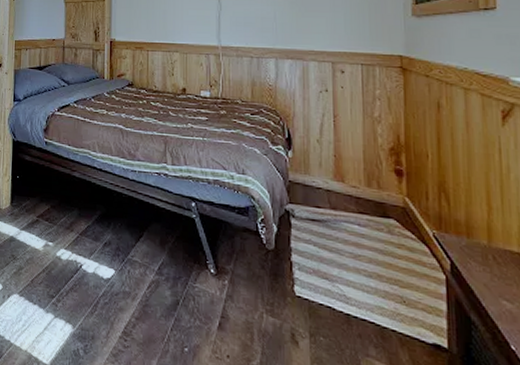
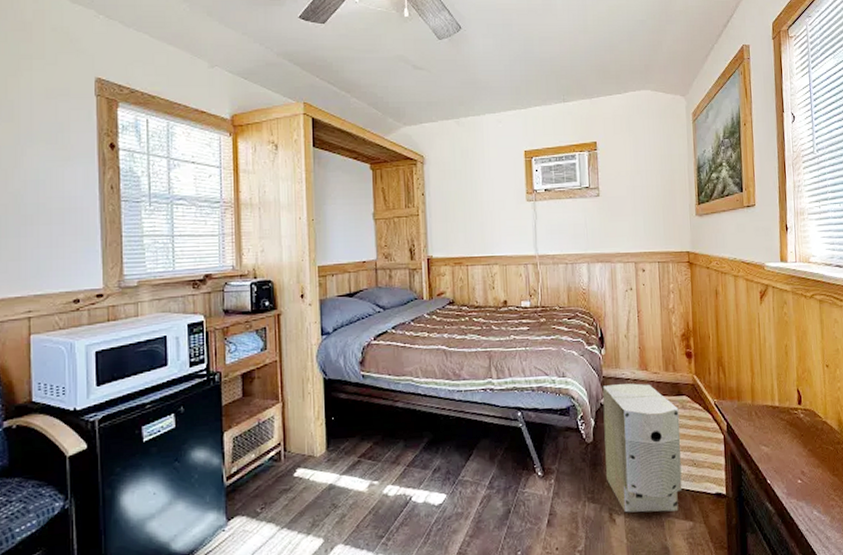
air purifier: none [287,191,386,352] -> present [602,383,682,513]

